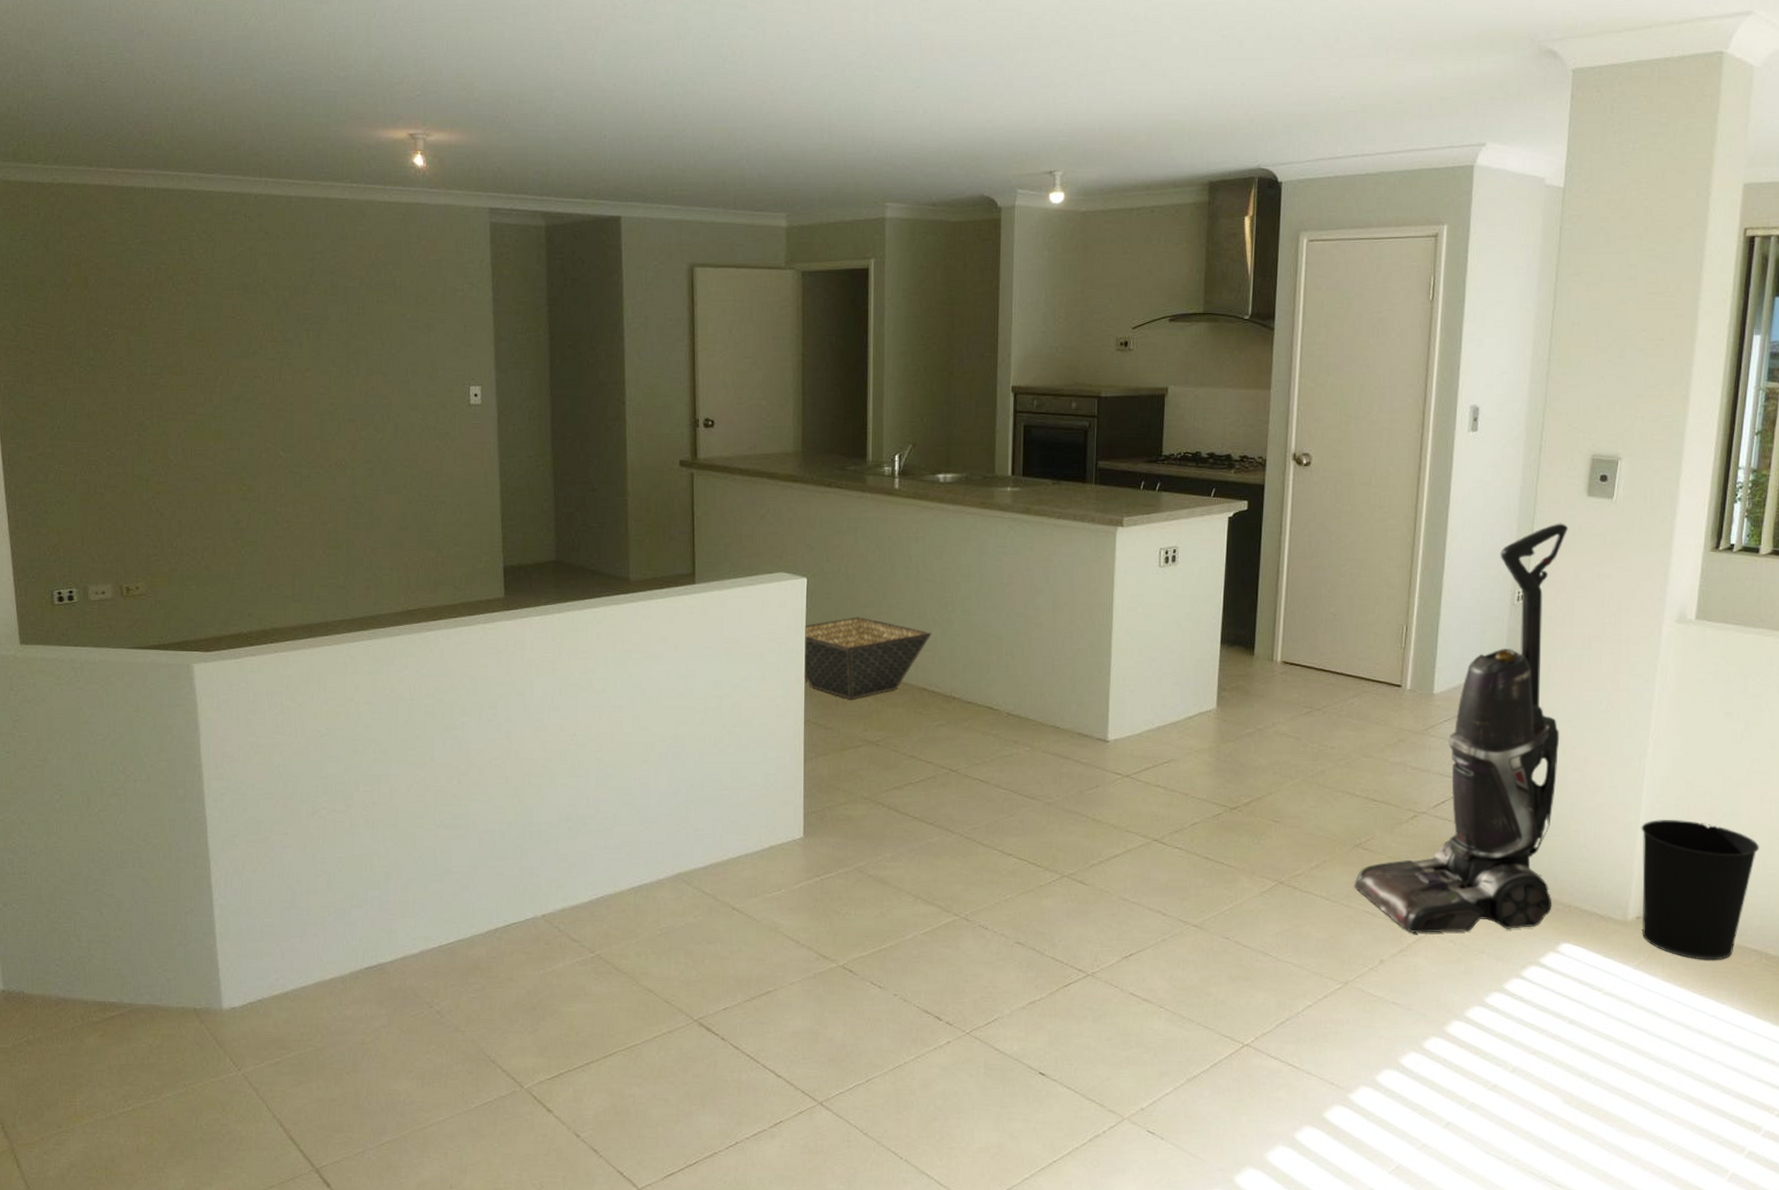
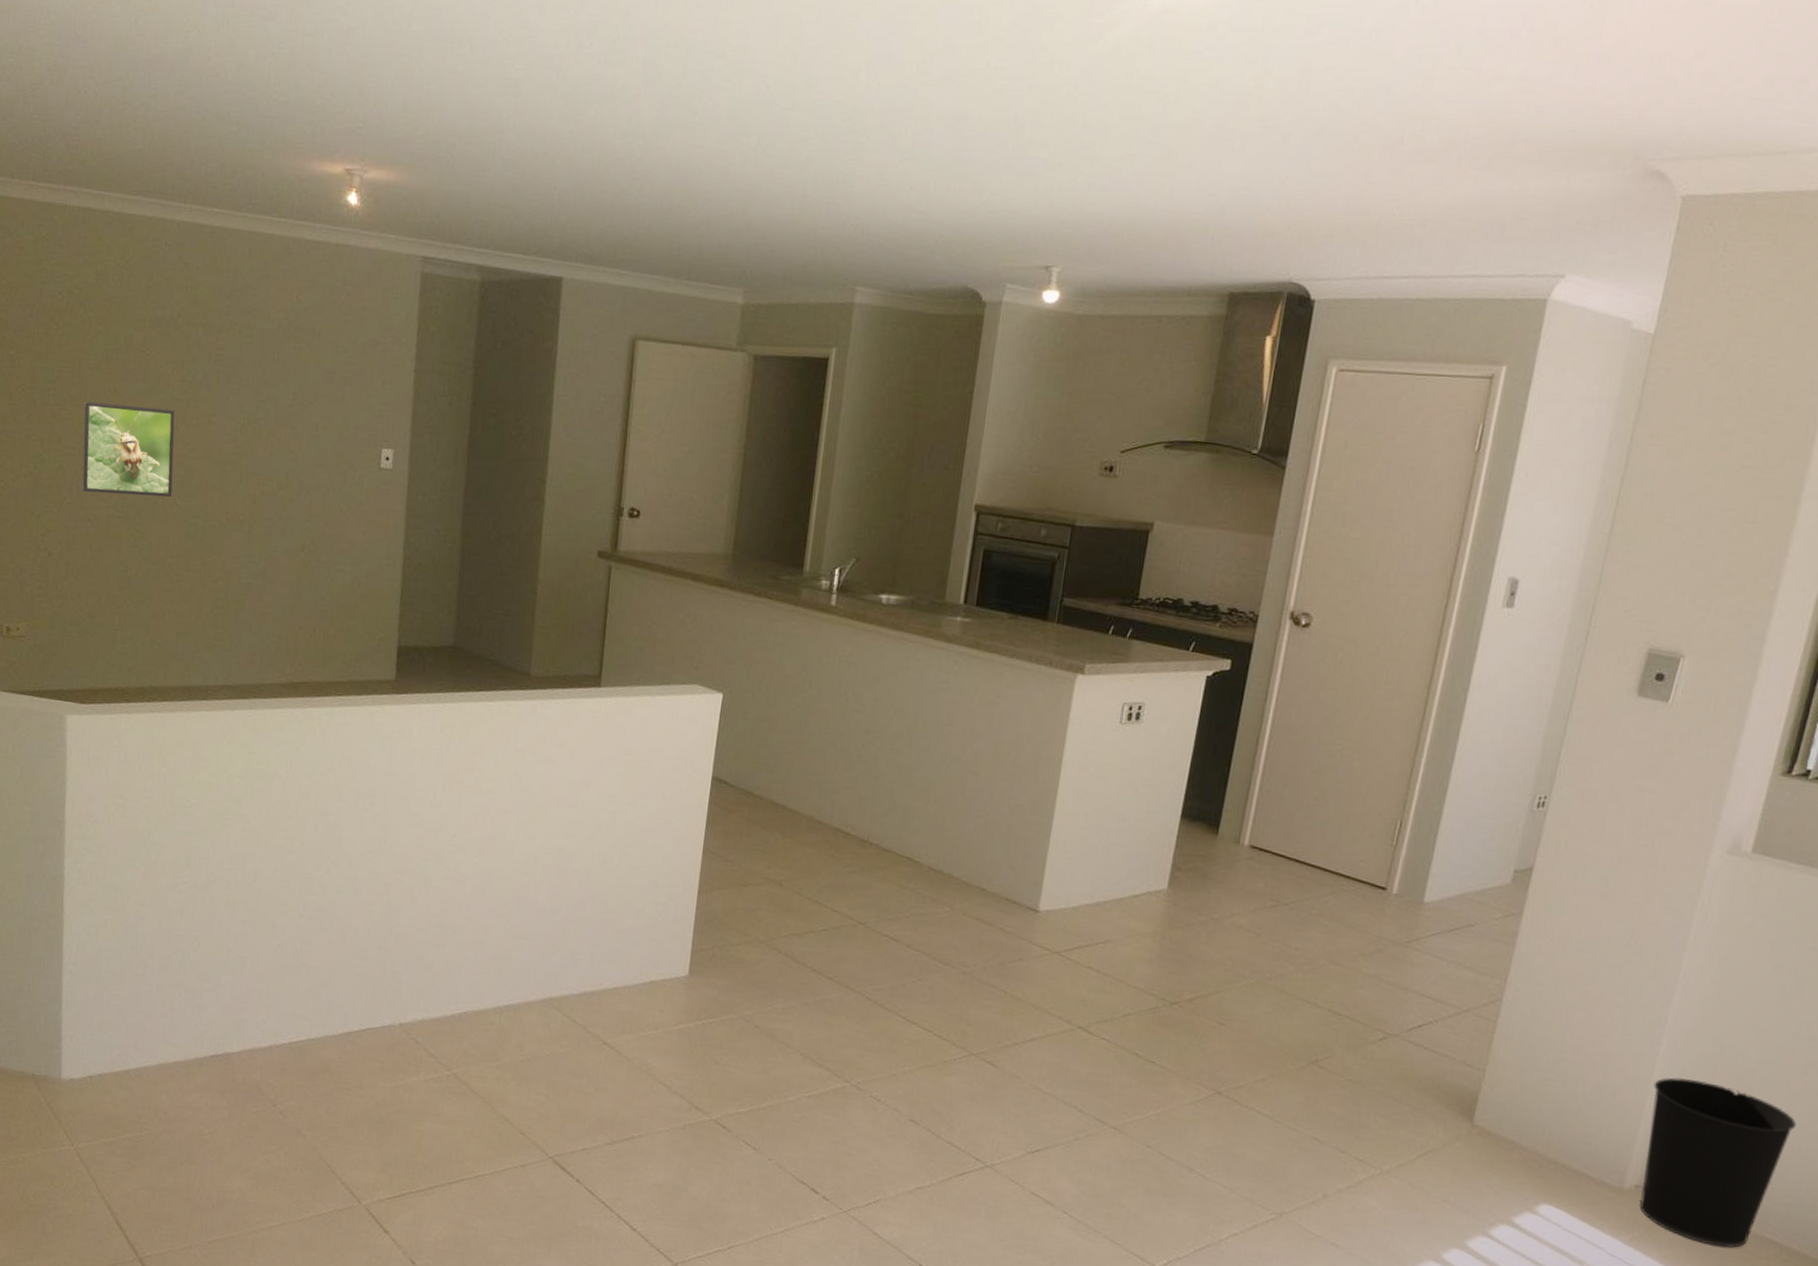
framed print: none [181,368,274,453] -> present [82,402,175,497]
basket: present [803,617,931,700] -> none [707,742,854,833]
vacuum cleaner: present [1354,523,1569,934] -> none [1303,723,1610,1181]

